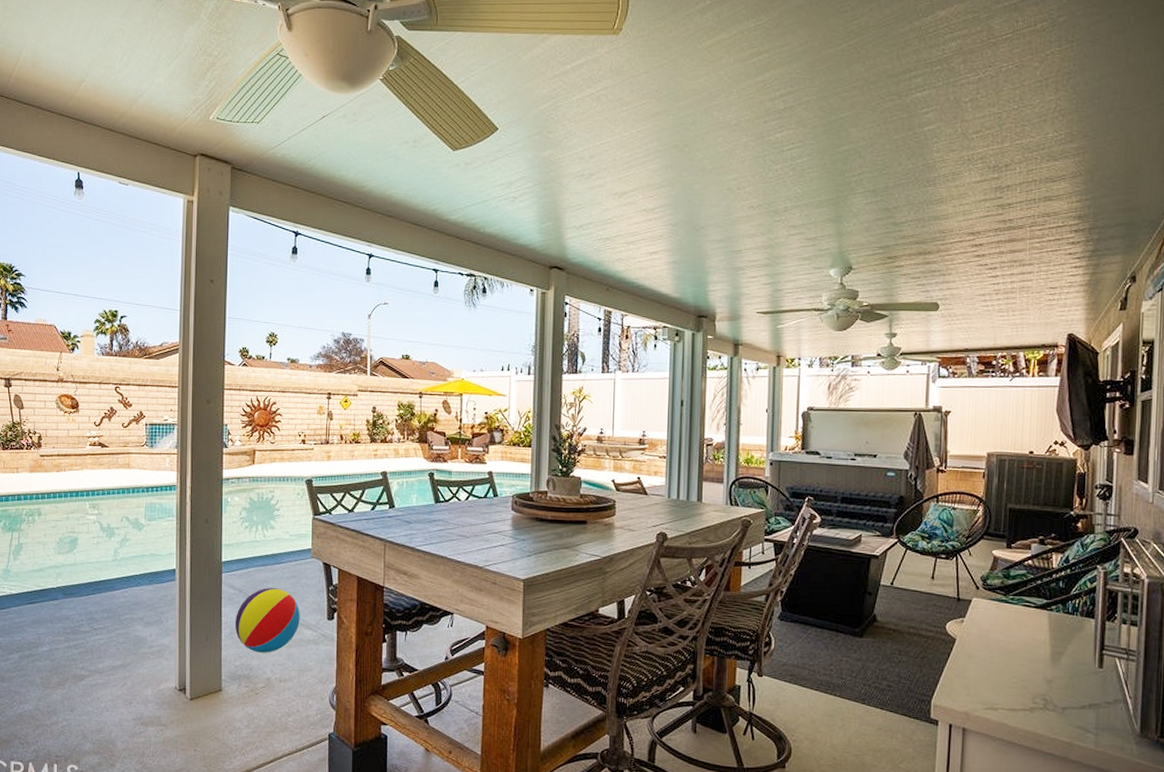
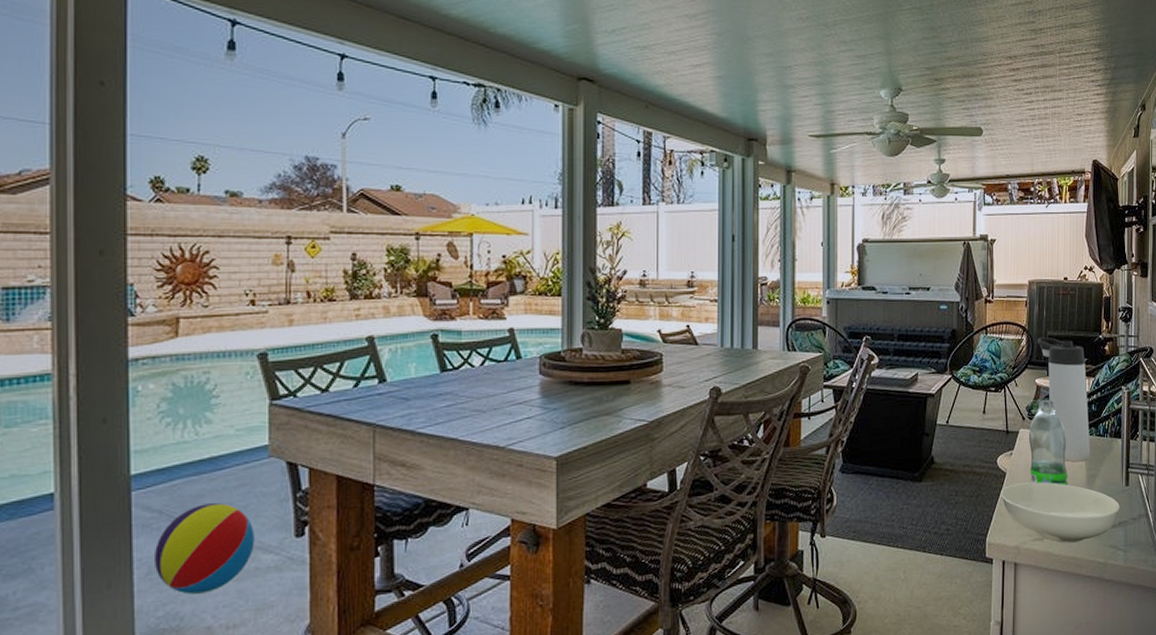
bowl: none [948,651,1091,718] -> present [1000,482,1120,543]
bottle: none [983,571,1028,660] -> present [1029,399,1068,486]
thermos bottle: none [995,509,1056,638] -> present [1037,337,1090,462]

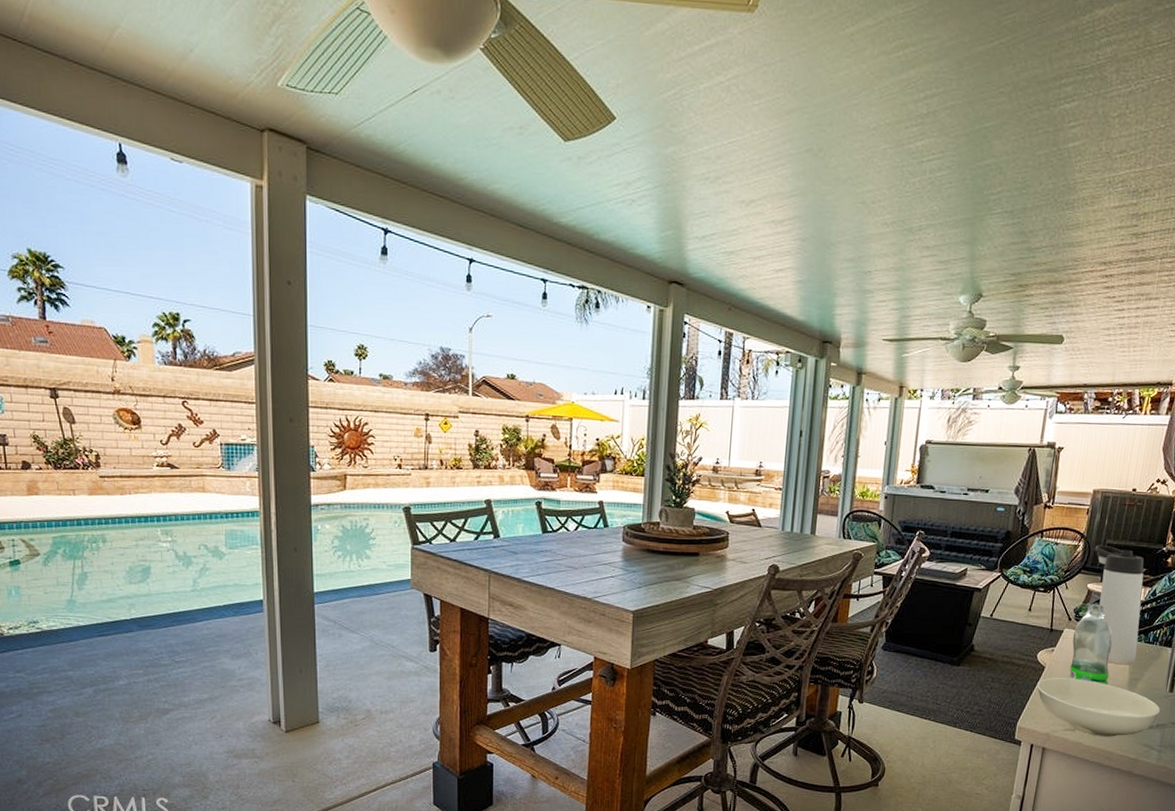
beach ball: present [155,503,254,595] -> none [331,619,400,685]

